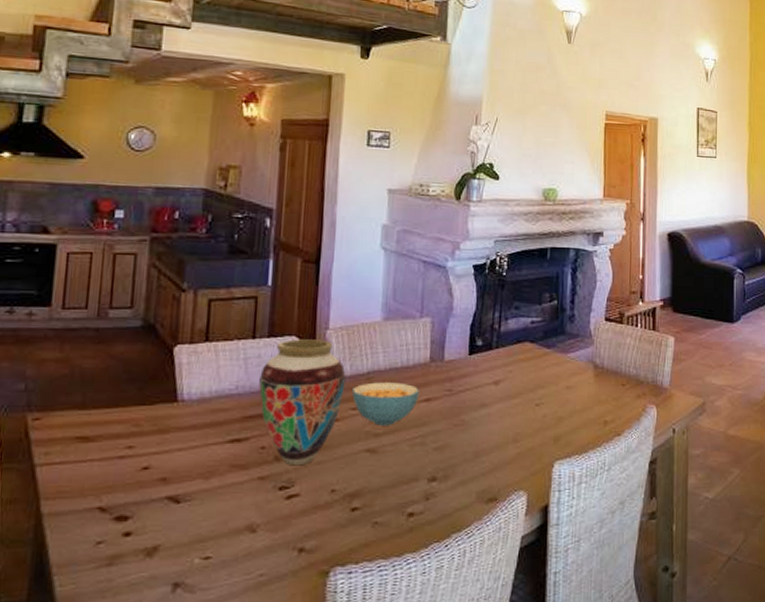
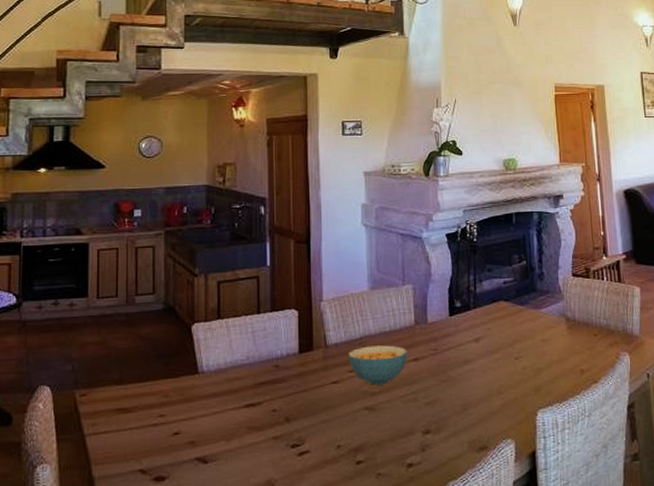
vase: present [259,339,346,465] -> none [266,311,342,425]

